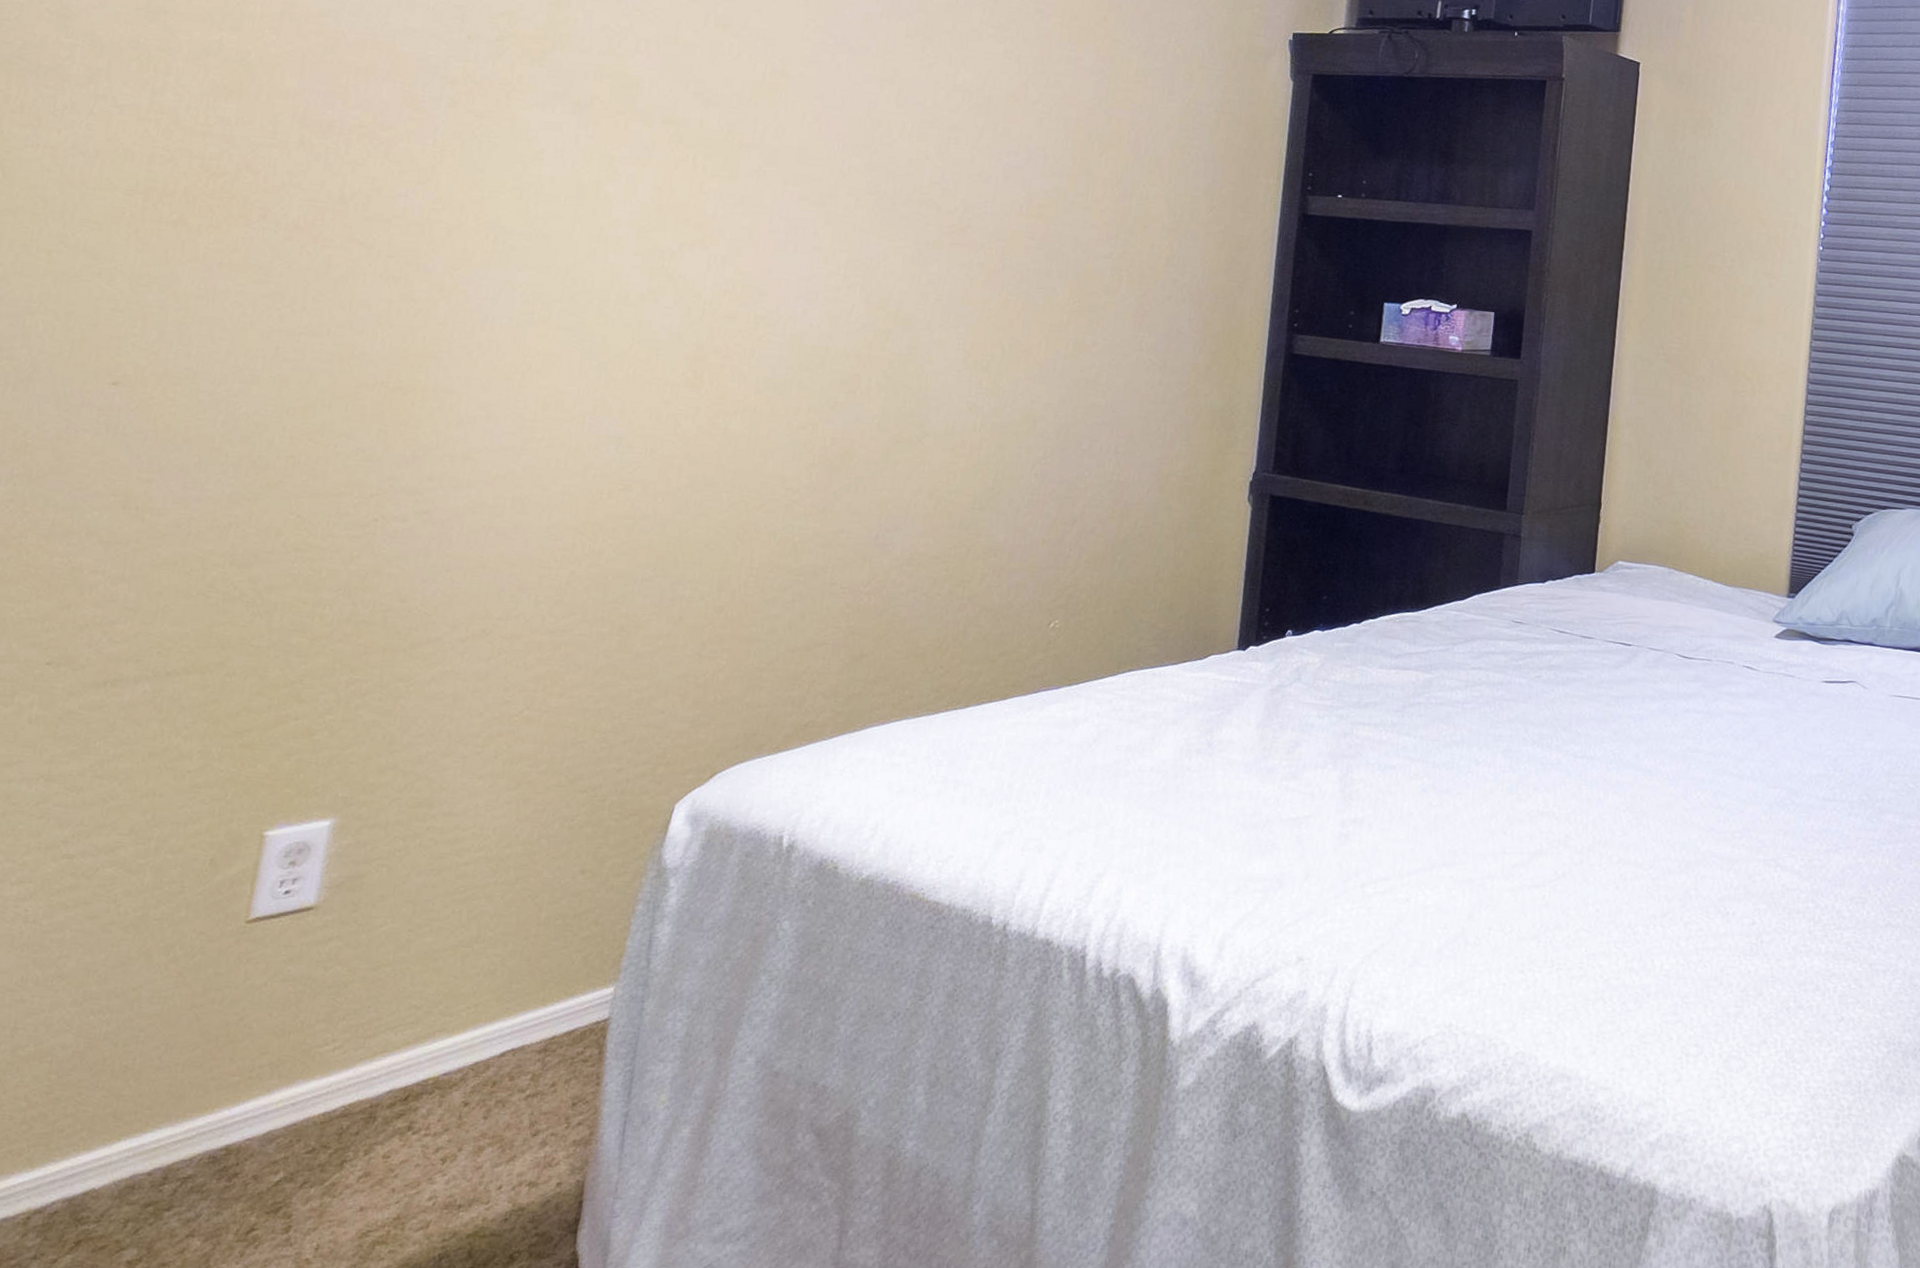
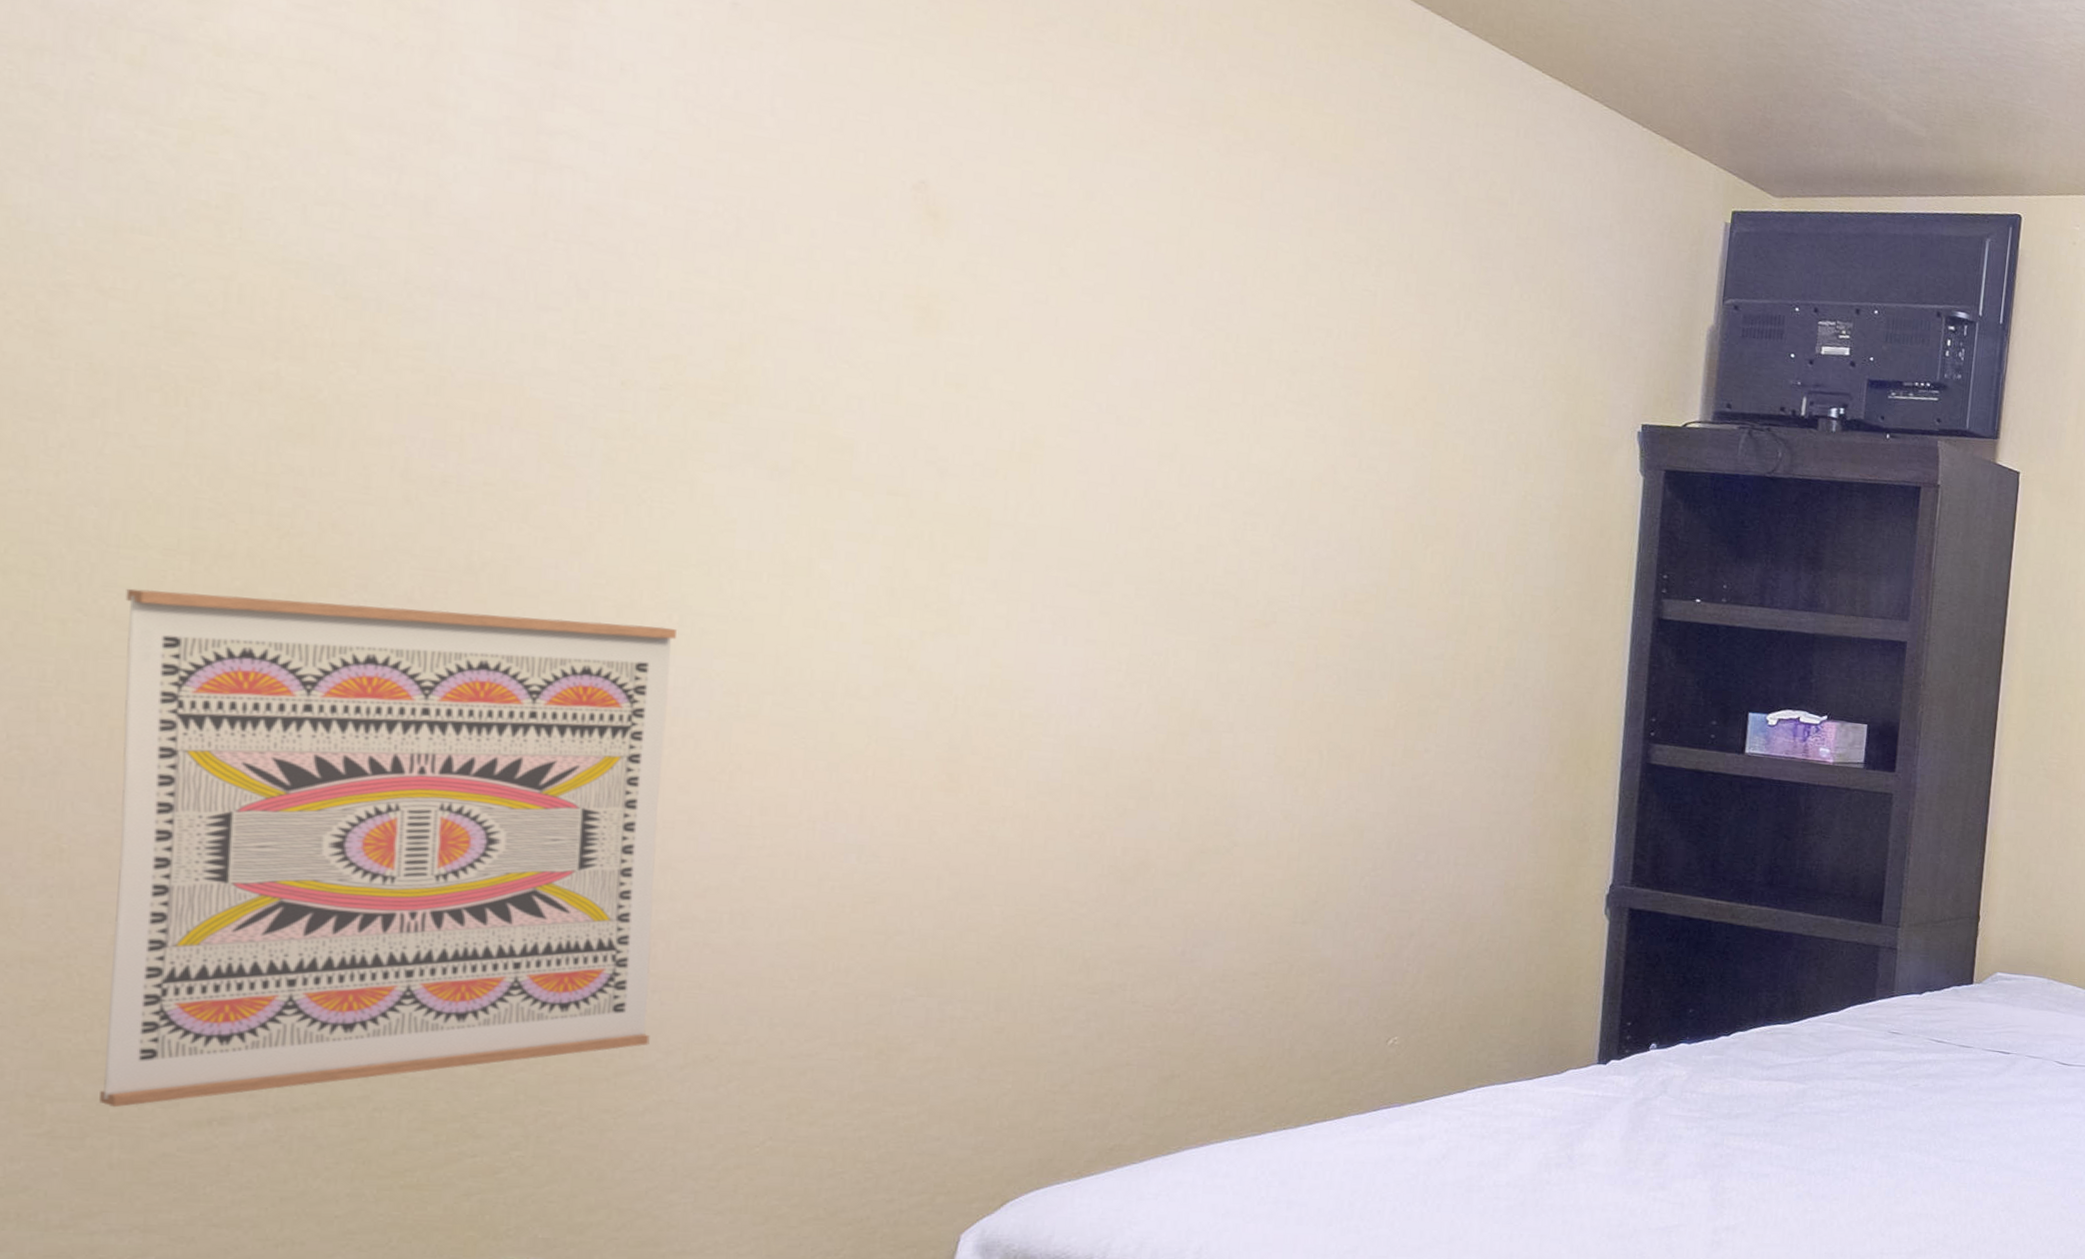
wall art: none [28,223,491,669] -> present [99,588,676,1108]

